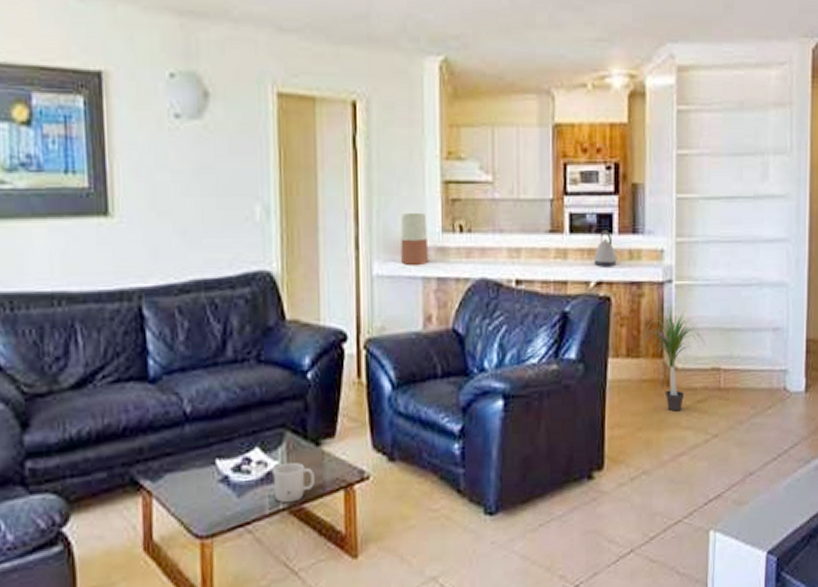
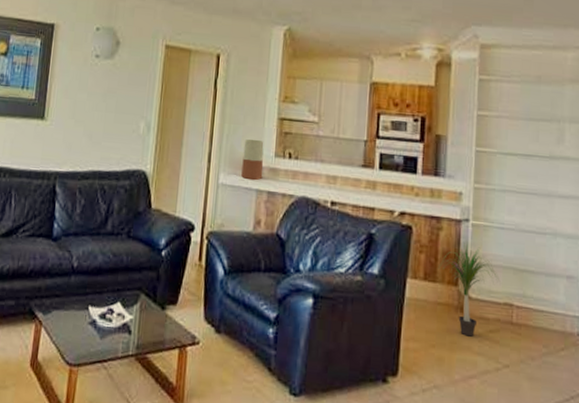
mug: present [273,461,316,504] -> none [126,318,159,351]
kettle: present [594,230,617,267] -> none [399,170,420,201]

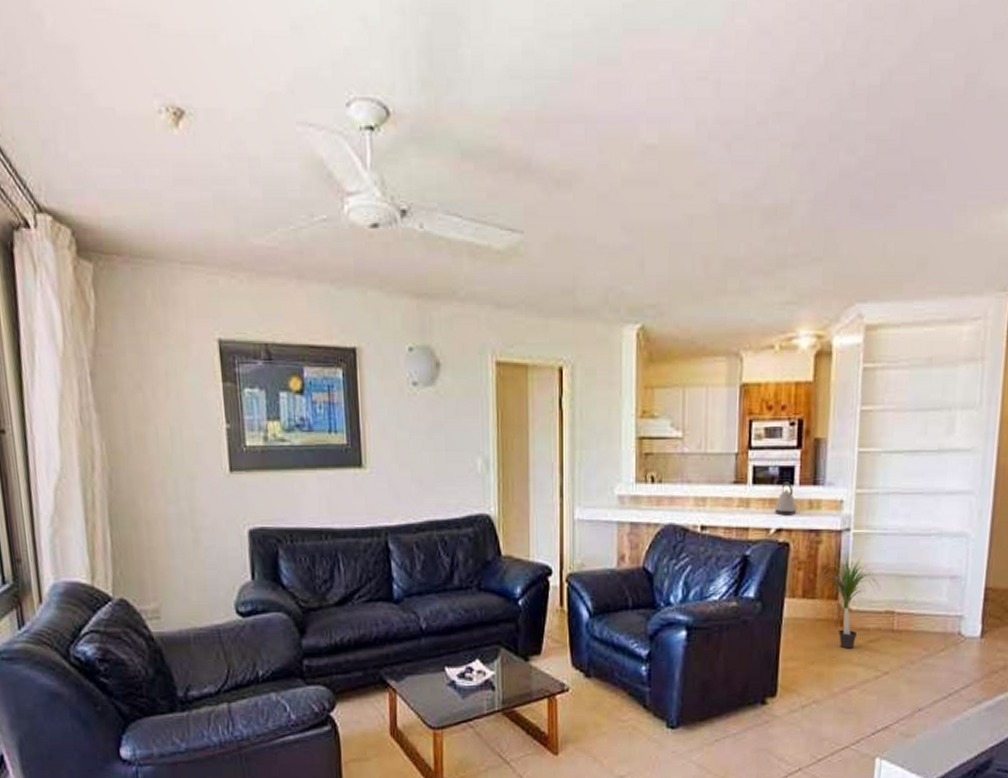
vase: present [241,139,264,180] -> none [599,465,624,511]
kettle: none [399,170,420,201] -> present [774,482,797,516]

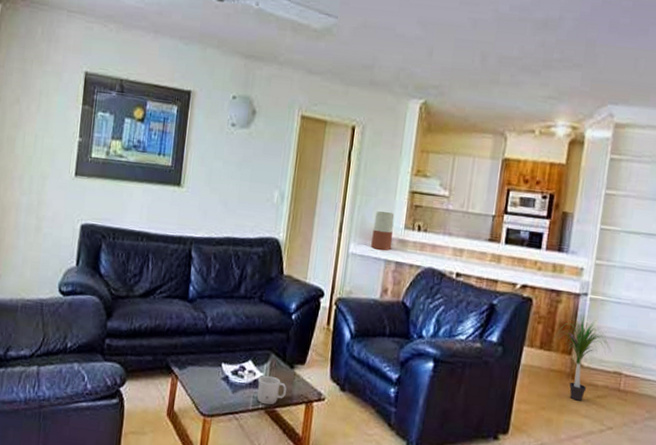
mug: none [490,673,525,706] -> present [256,375,287,405]
vase: none [599,465,624,511] -> present [371,211,395,251]
kettle: present [774,482,797,516] -> none [522,245,542,275]

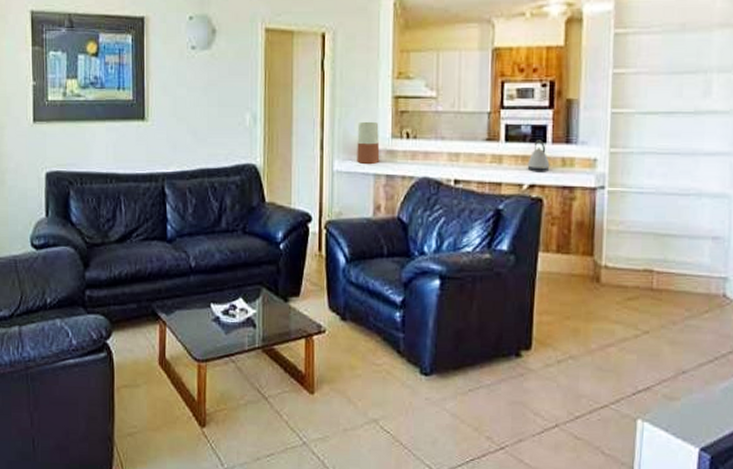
mug: present [256,375,287,405] -> none [251,312,284,344]
kettle: none [522,245,542,275] -> present [527,140,550,172]
potted plant: present [554,314,612,401] -> none [571,210,638,306]

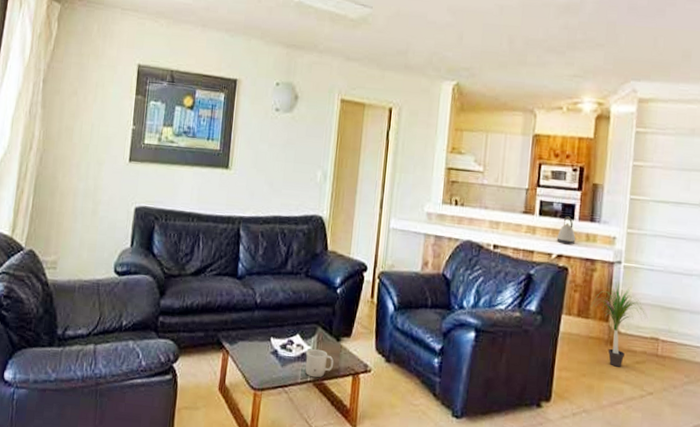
mug: none [251,312,284,344] -> present [305,348,334,378]
vase: present [357,121,380,164] -> none [411,187,432,225]
potted plant: none [571,210,638,306] -> present [591,282,647,367]

